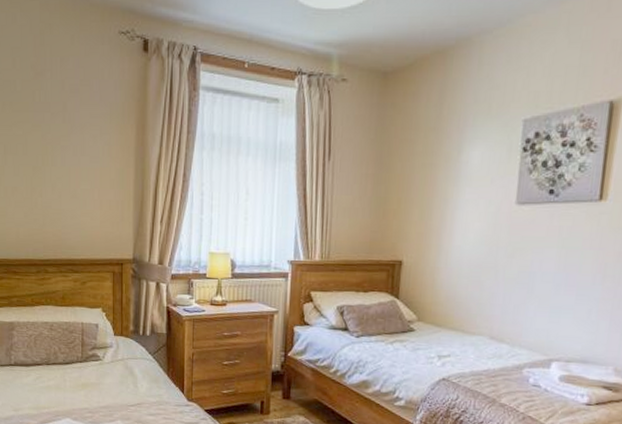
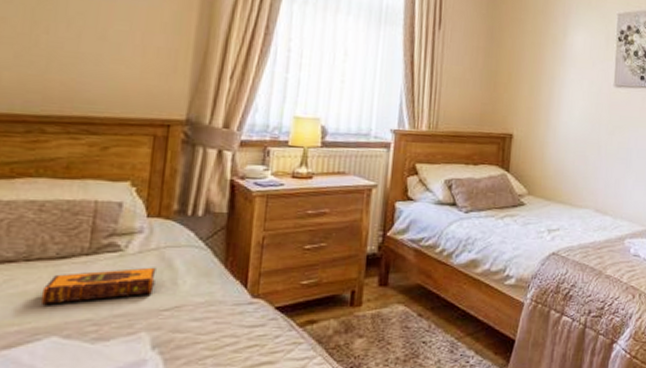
hardback book: none [58,373,123,396] -> present [40,267,157,305]

